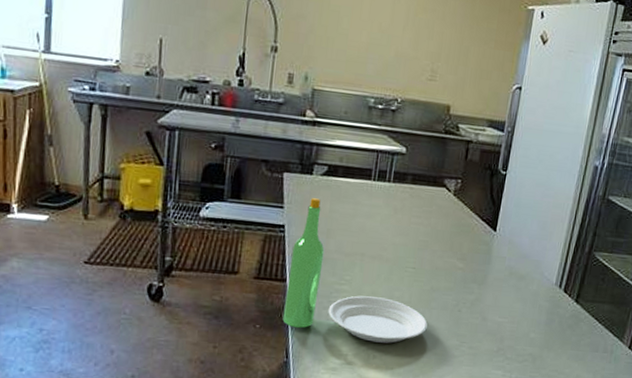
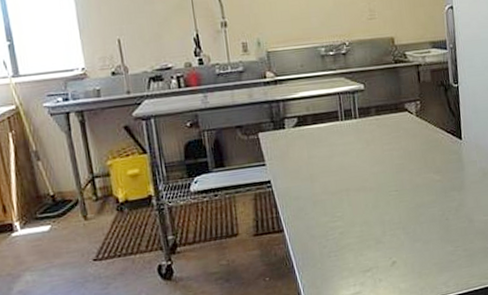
plate: present [282,198,428,344] -> none [282,149,422,273]

